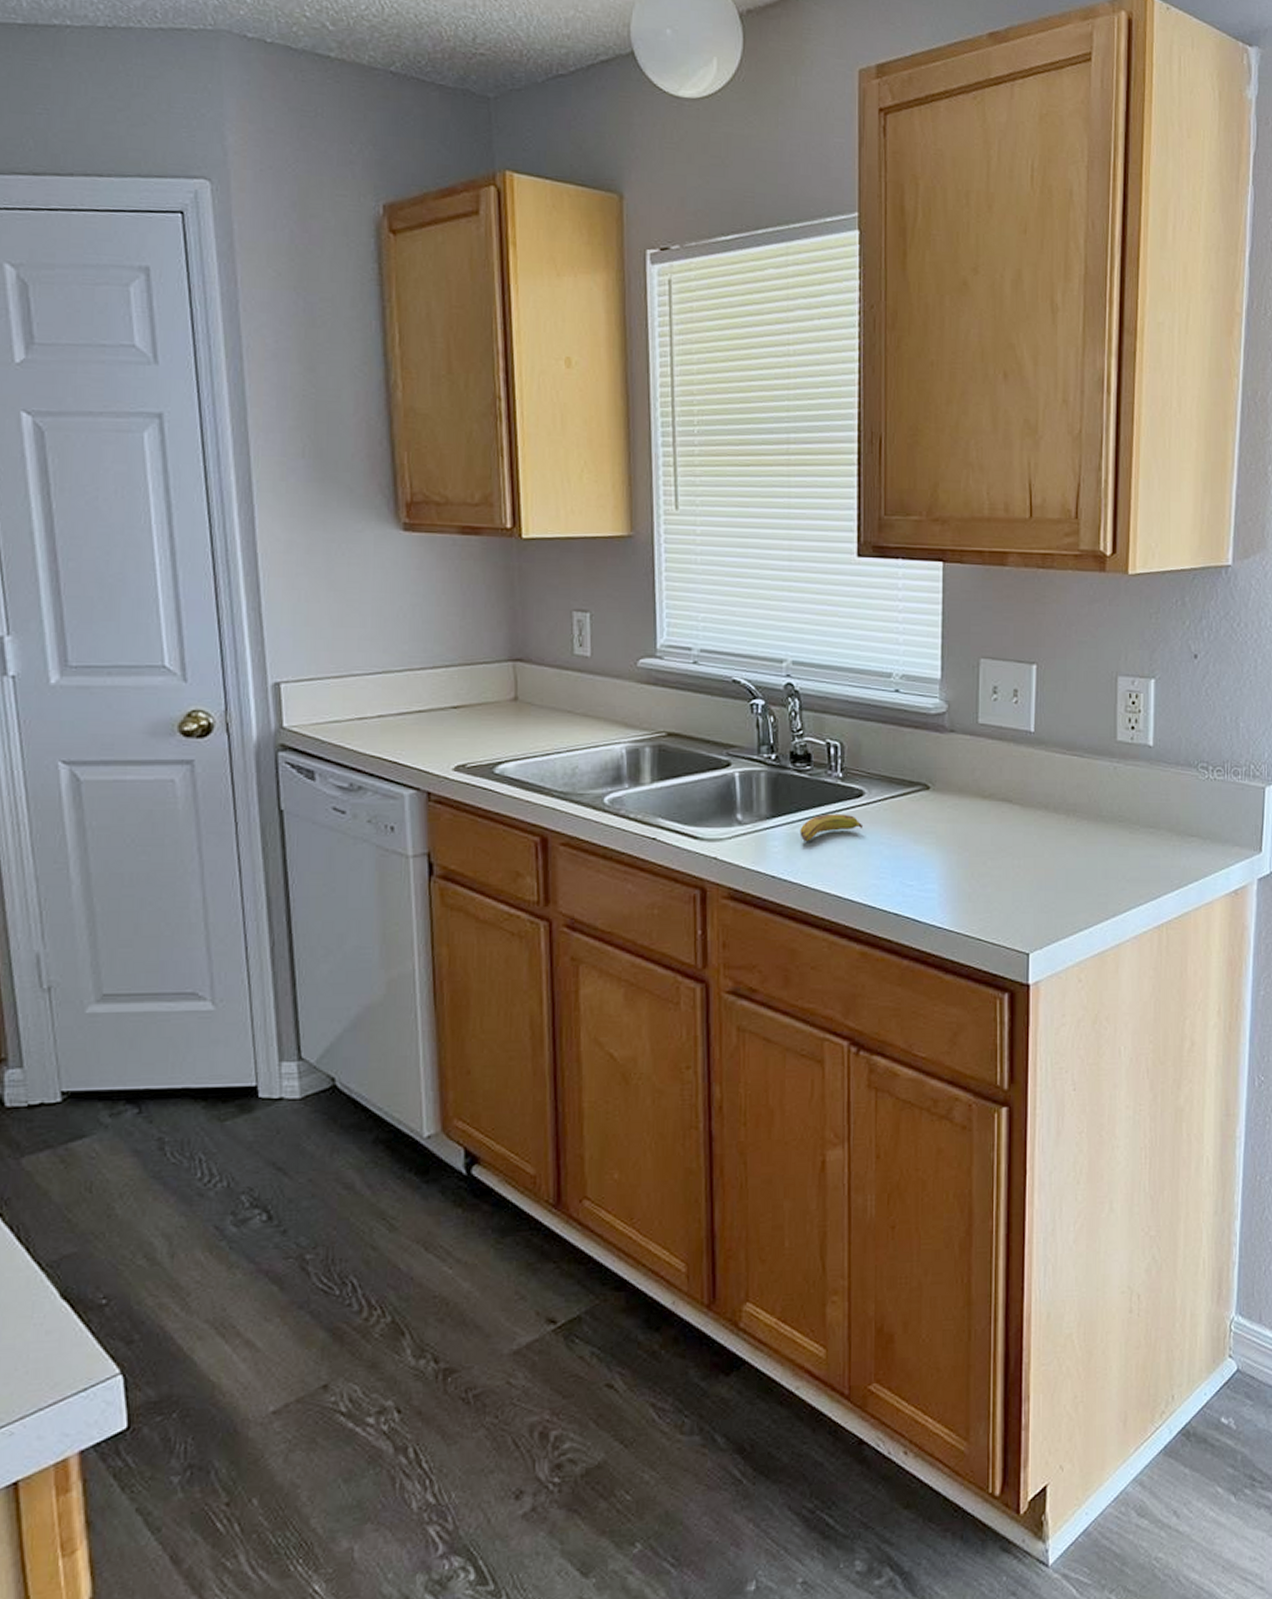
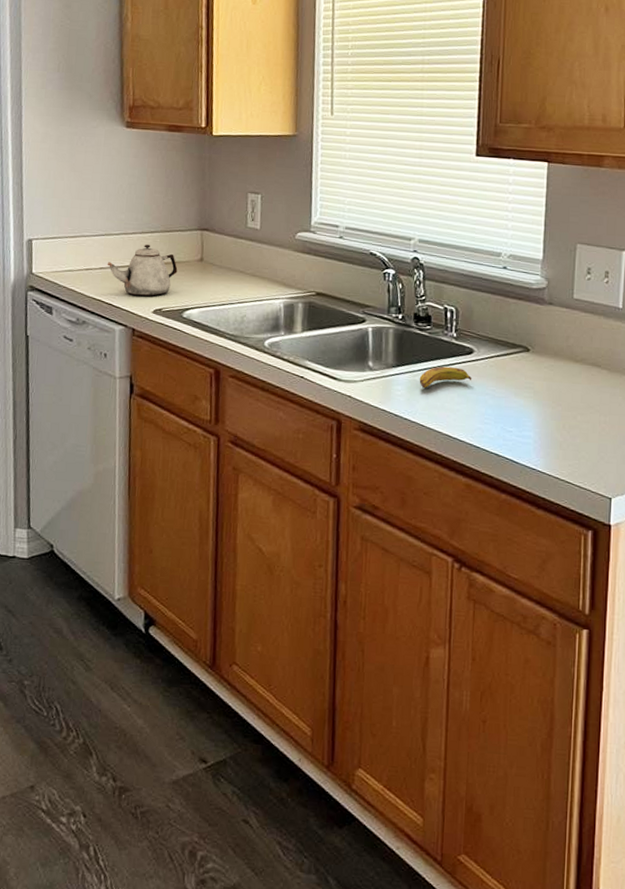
teapot: none [387,683,485,750] -> present [107,245,178,297]

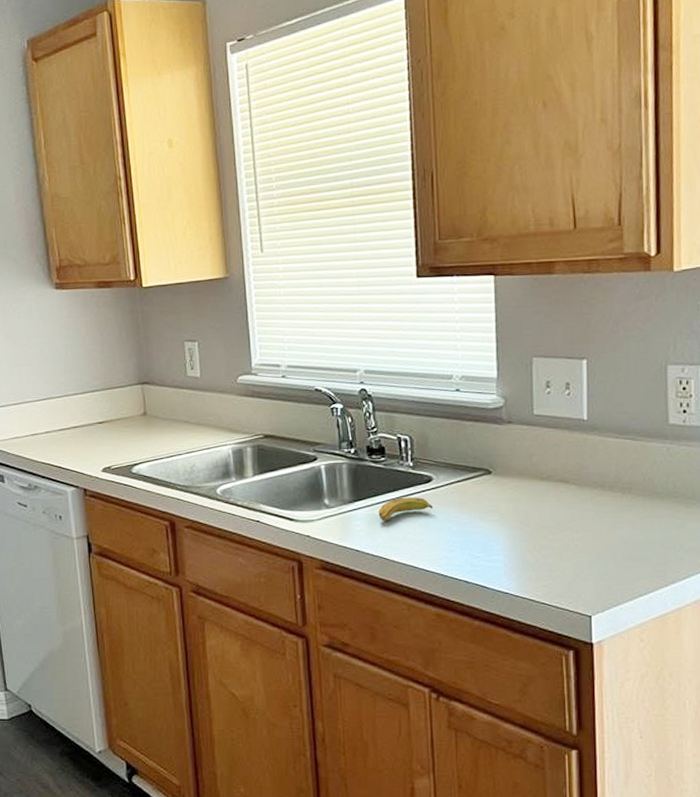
teapot: present [107,245,178,297] -> none [52,404,122,457]

